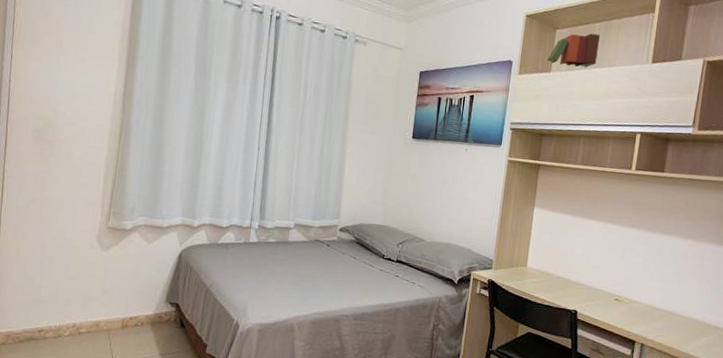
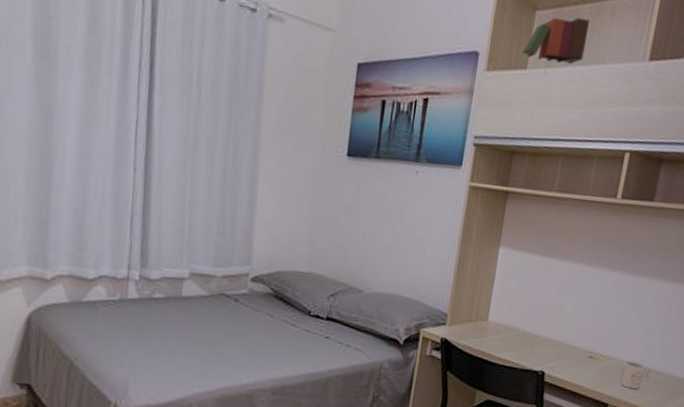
mug: none [645,305,672,330] -> present [620,361,650,390]

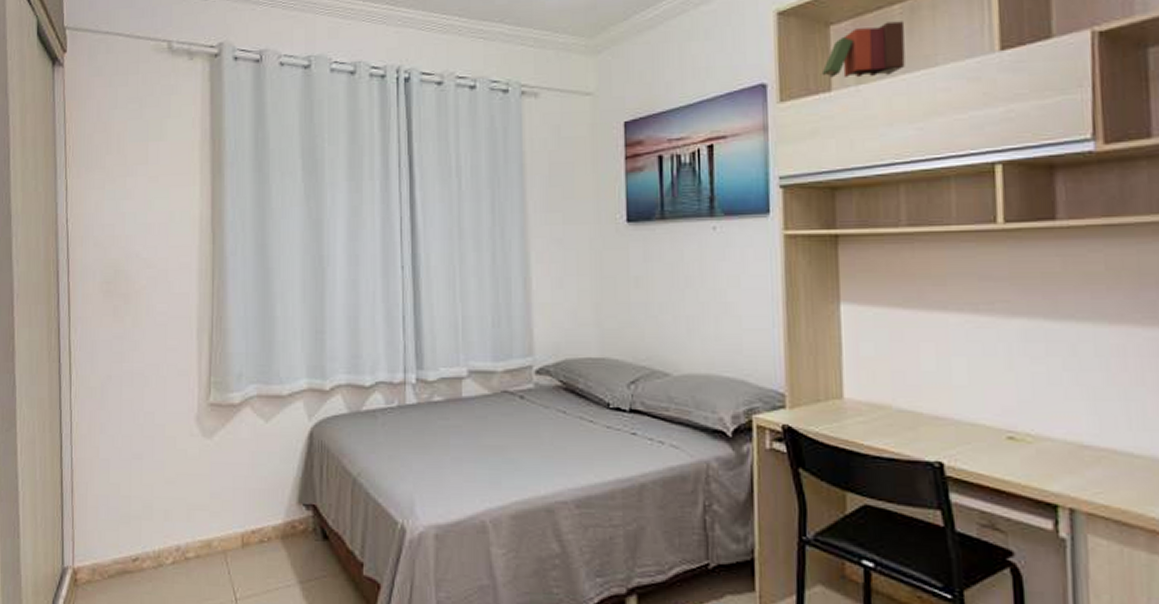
mug: present [620,361,650,390] -> none [1068,441,1118,483]

